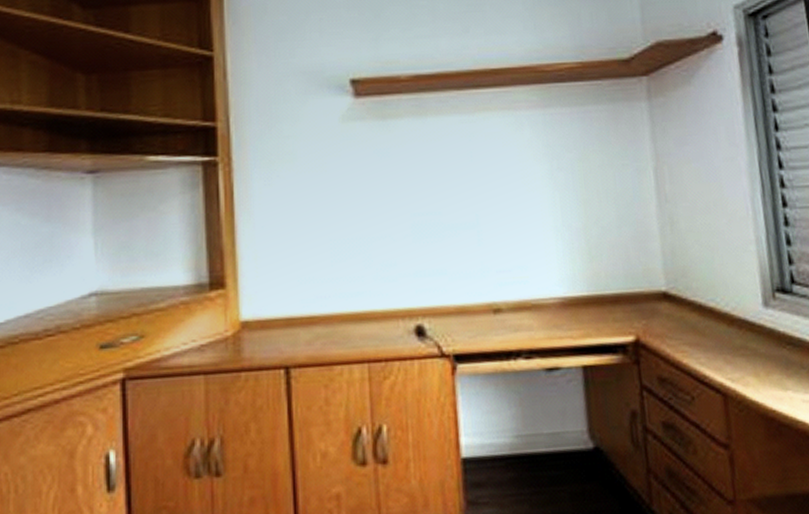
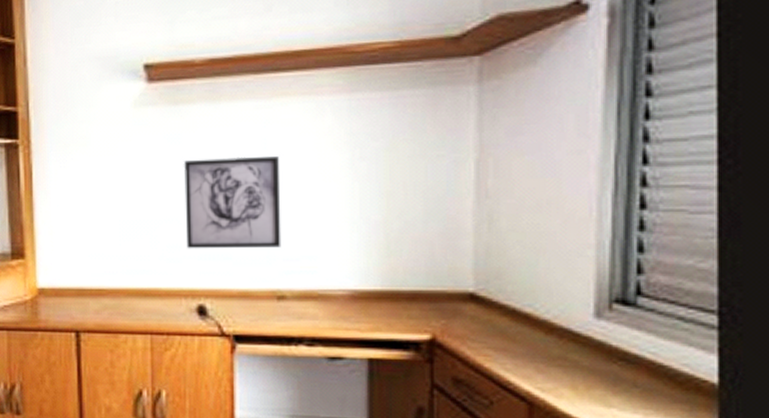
wall art: none [394,169,494,267] -> present [183,156,281,249]

